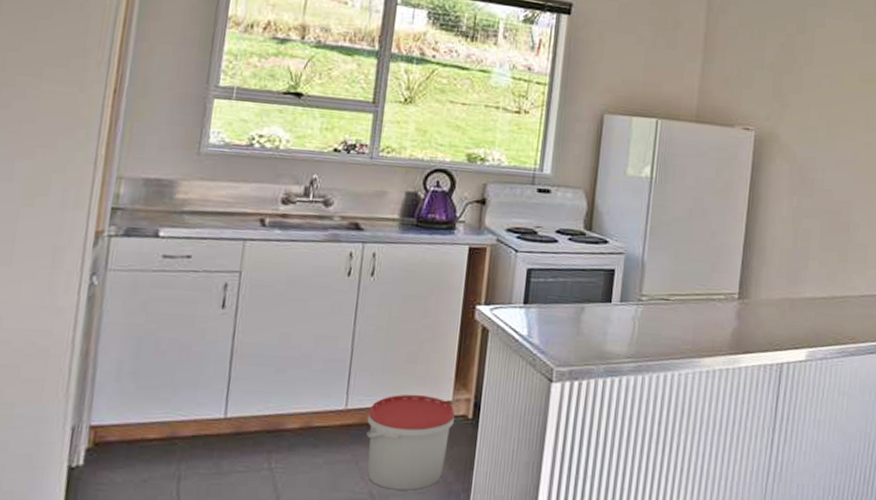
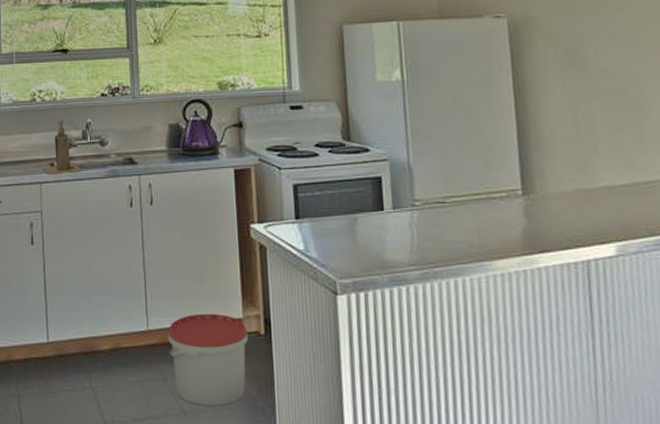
soap dispenser: none [250,171,296,233] -> present [43,120,81,176]

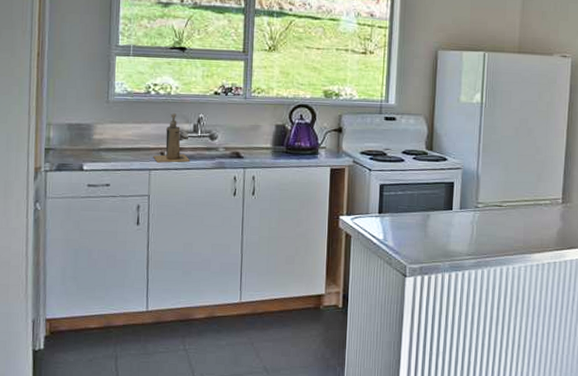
bucket: present [167,313,249,406] -> none [258,289,328,365]

